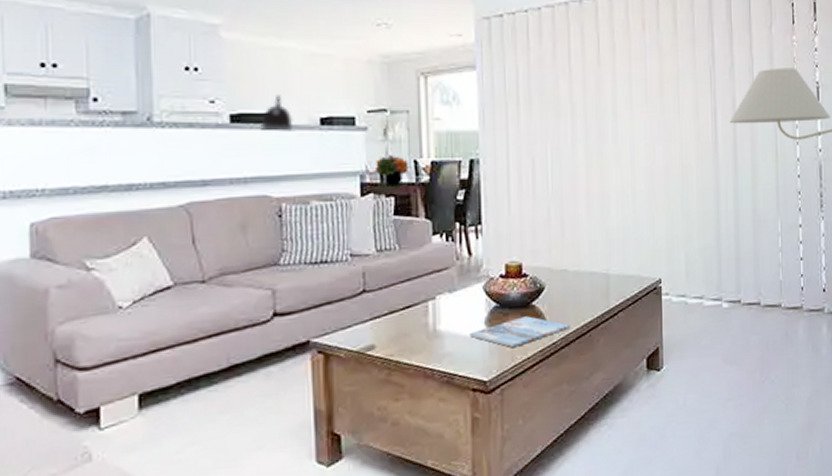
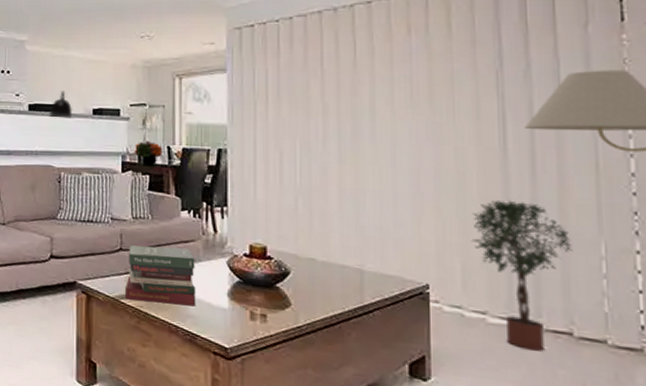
books: none [372,278,453,350] -> present [125,245,196,307]
magazine: present [470,316,571,348] -> none [212,295,318,323]
potted tree: none [692,190,761,324] -> present [471,200,573,351]

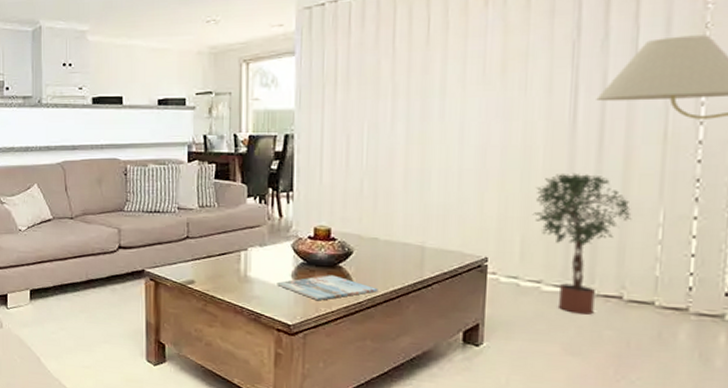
kettle: present [49,91,73,118] -> none [113,82,138,110]
books: present [125,245,196,307] -> none [192,233,261,288]
flower arrangement: present [134,140,163,167] -> none [200,129,229,155]
magazine: none [212,295,318,323] -> present [277,275,379,301]

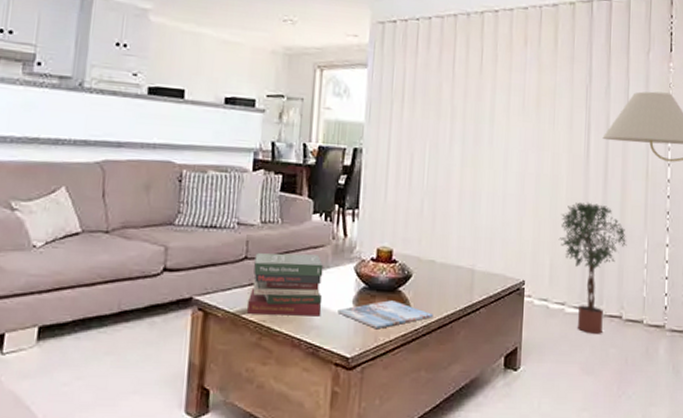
books: none [192,233,261,288] -> present [247,253,324,317]

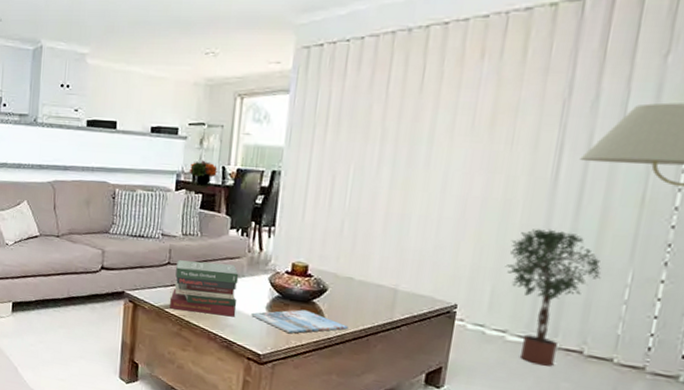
flower arrangement: none [267,136,298,166] -> present [189,160,218,186]

